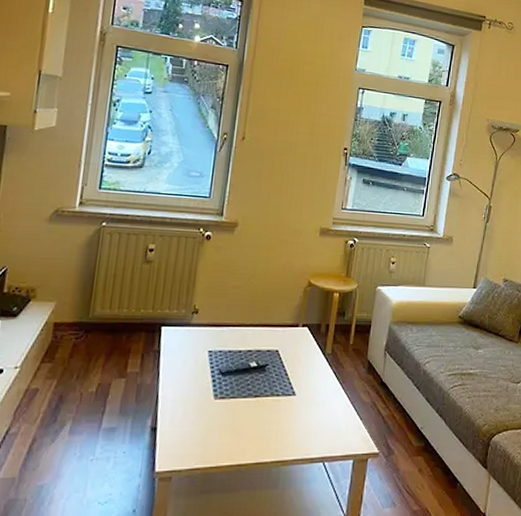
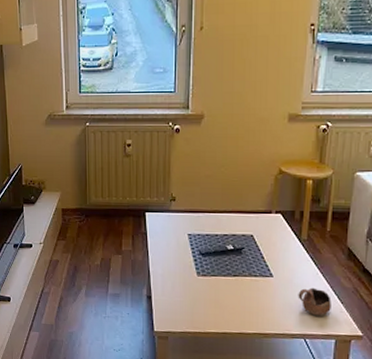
cup: none [319,404,351,434] -> present [298,287,331,315]

